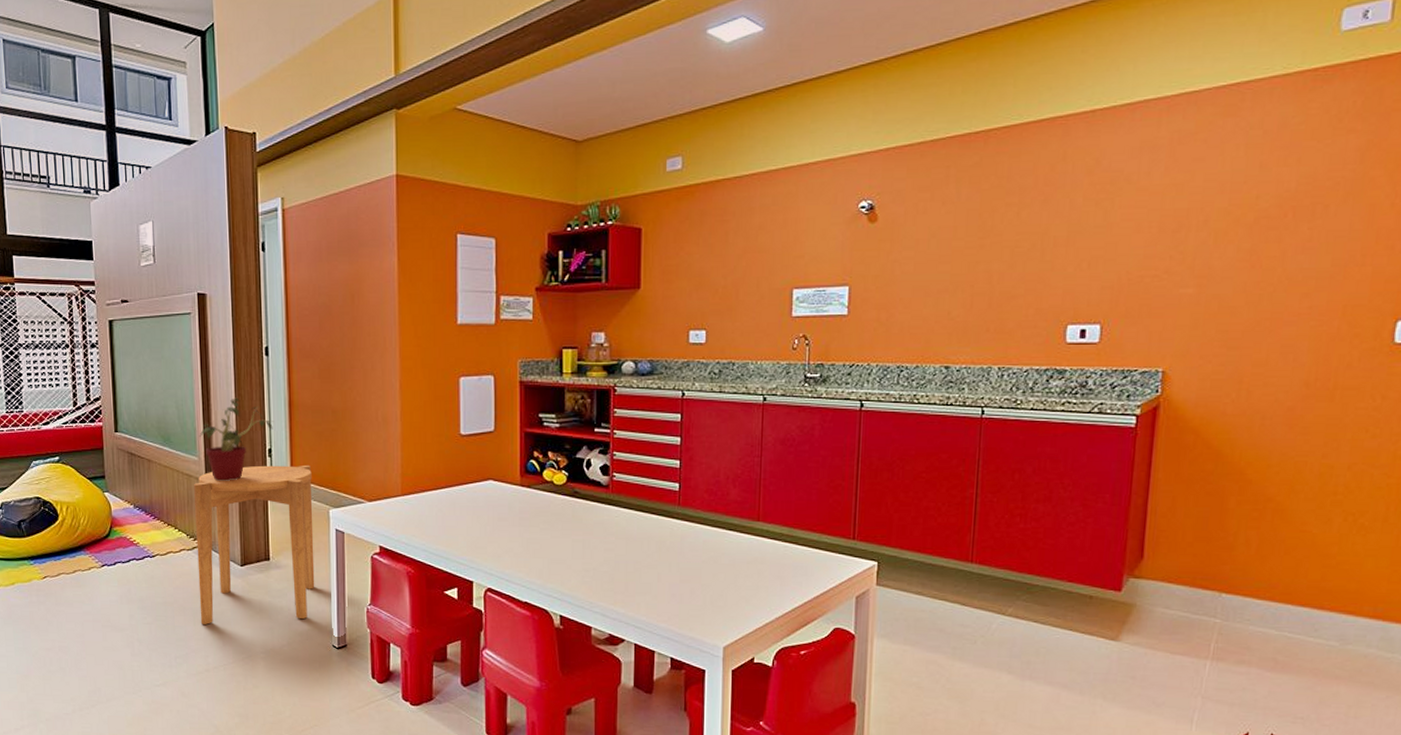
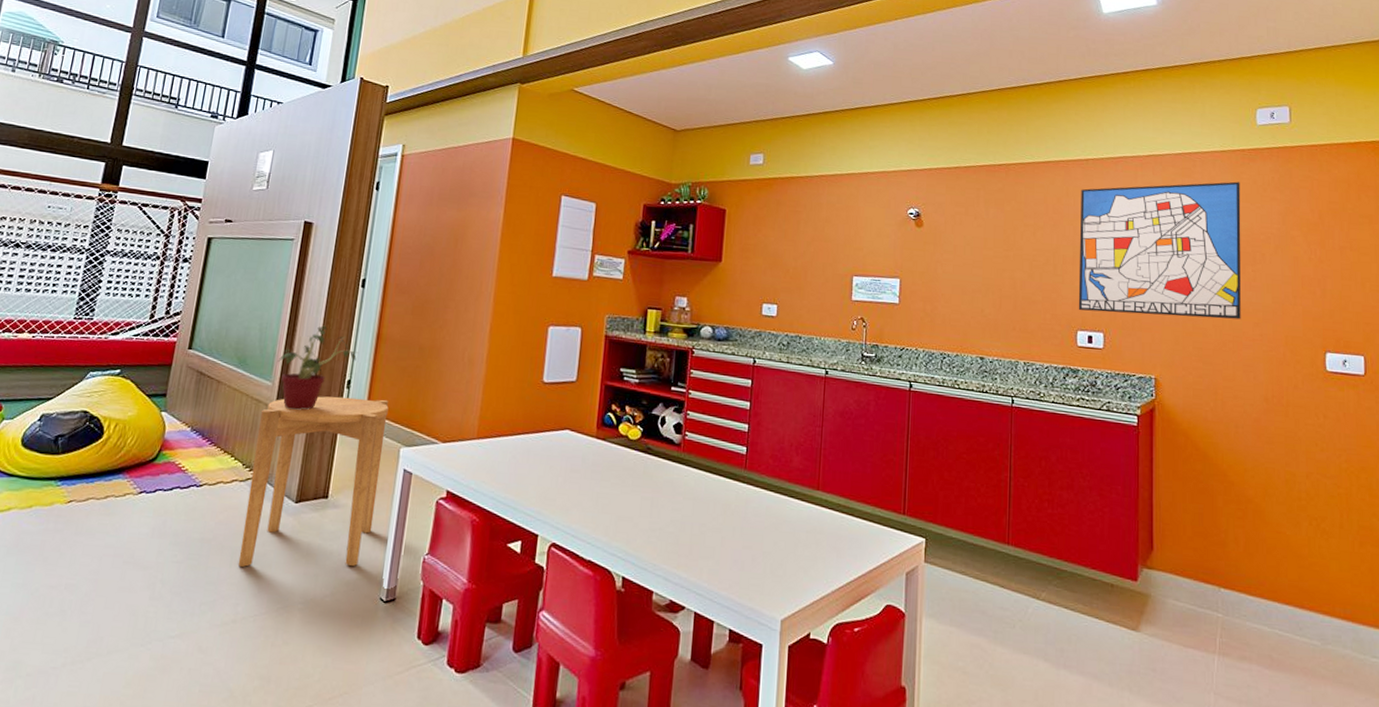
wall art: none [1070,114,1306,300] -> present [1078,181,1241,320]

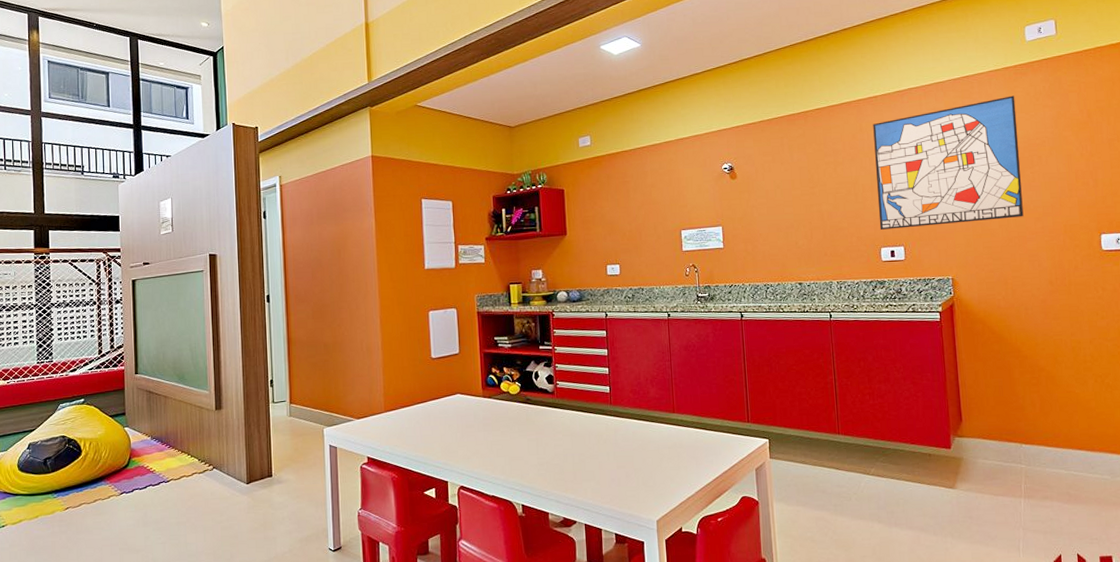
side table: present [238,396,389,567] -> none [205,391,312,540]
potted plant: present [277,325,359,411] -> none [210,338,275,411]

